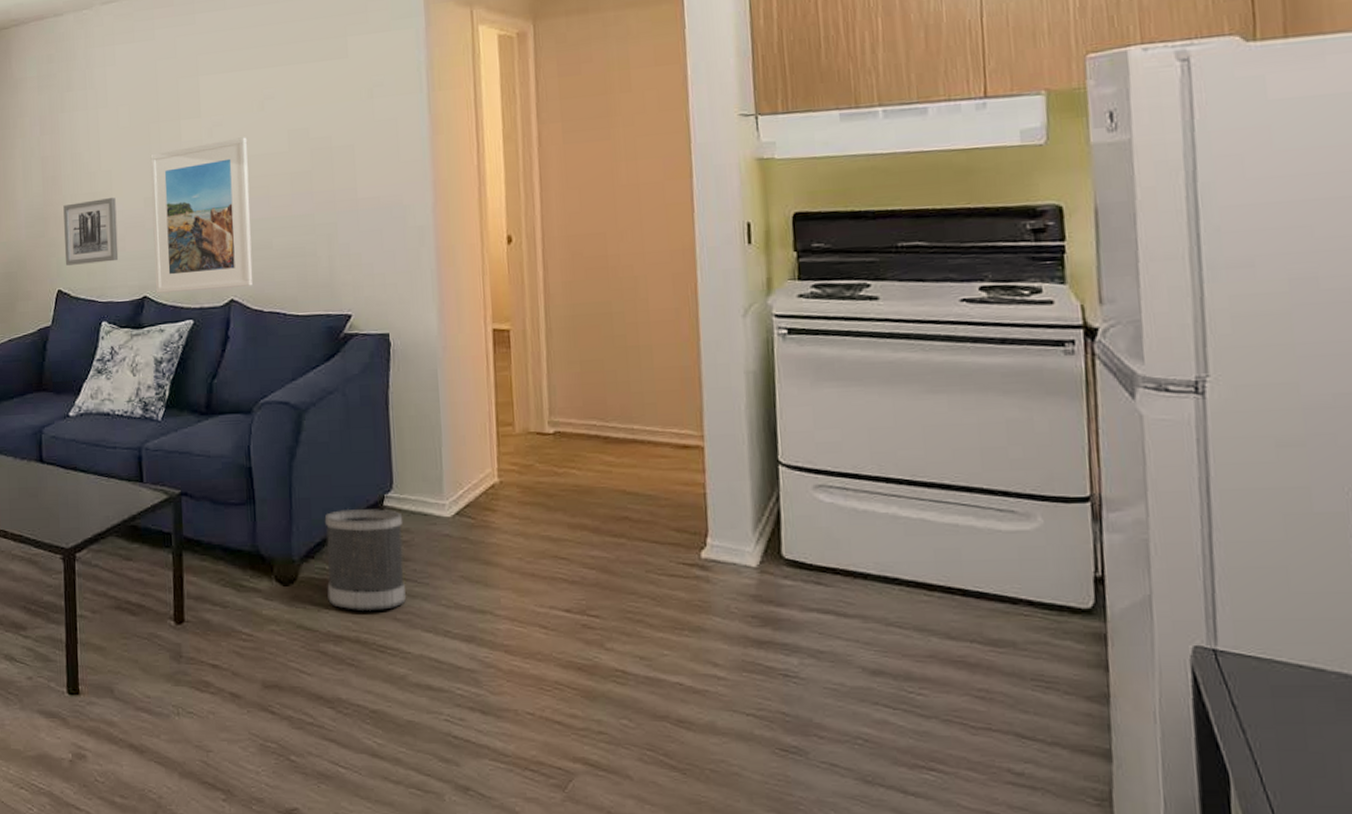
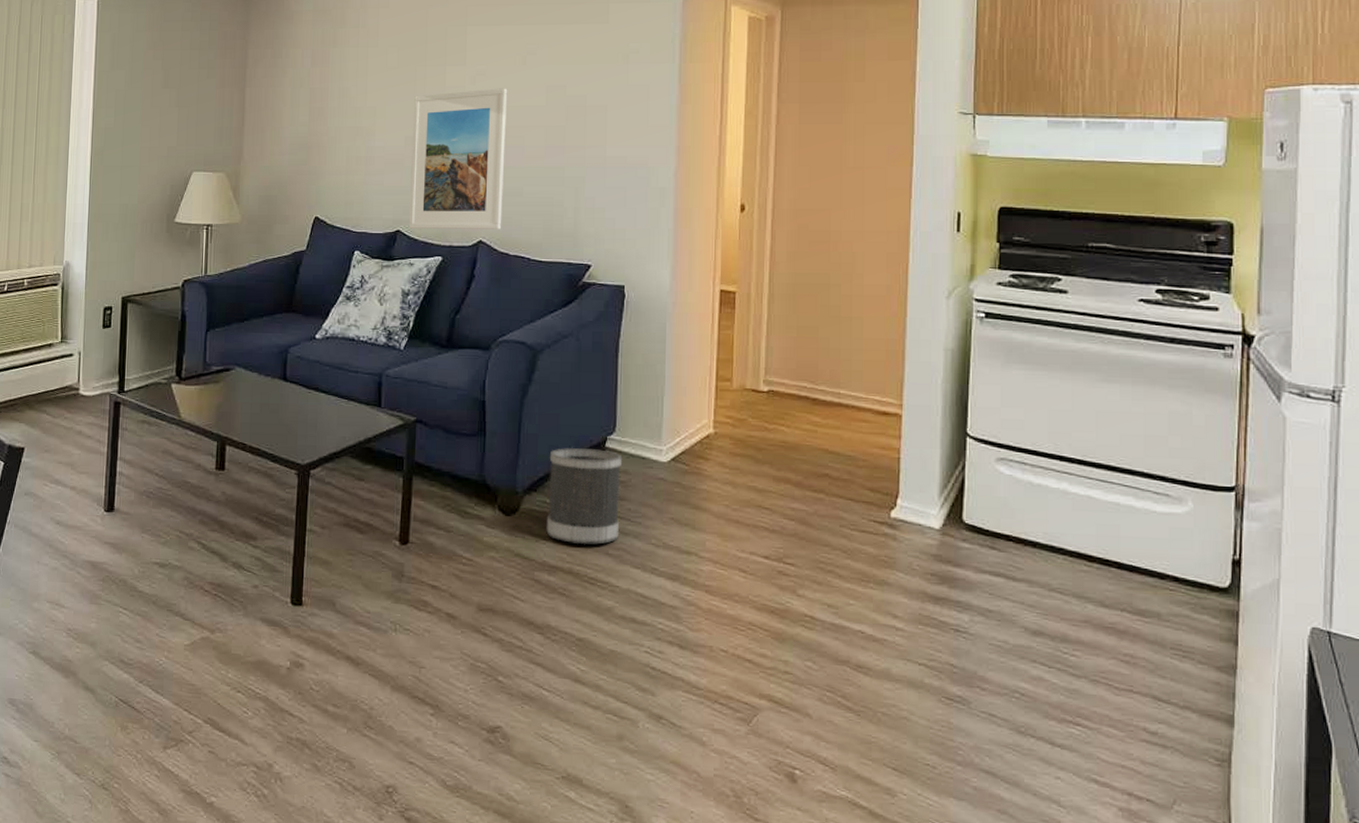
wall art: present [63,198,119,266] -> none [324,134,378,194]

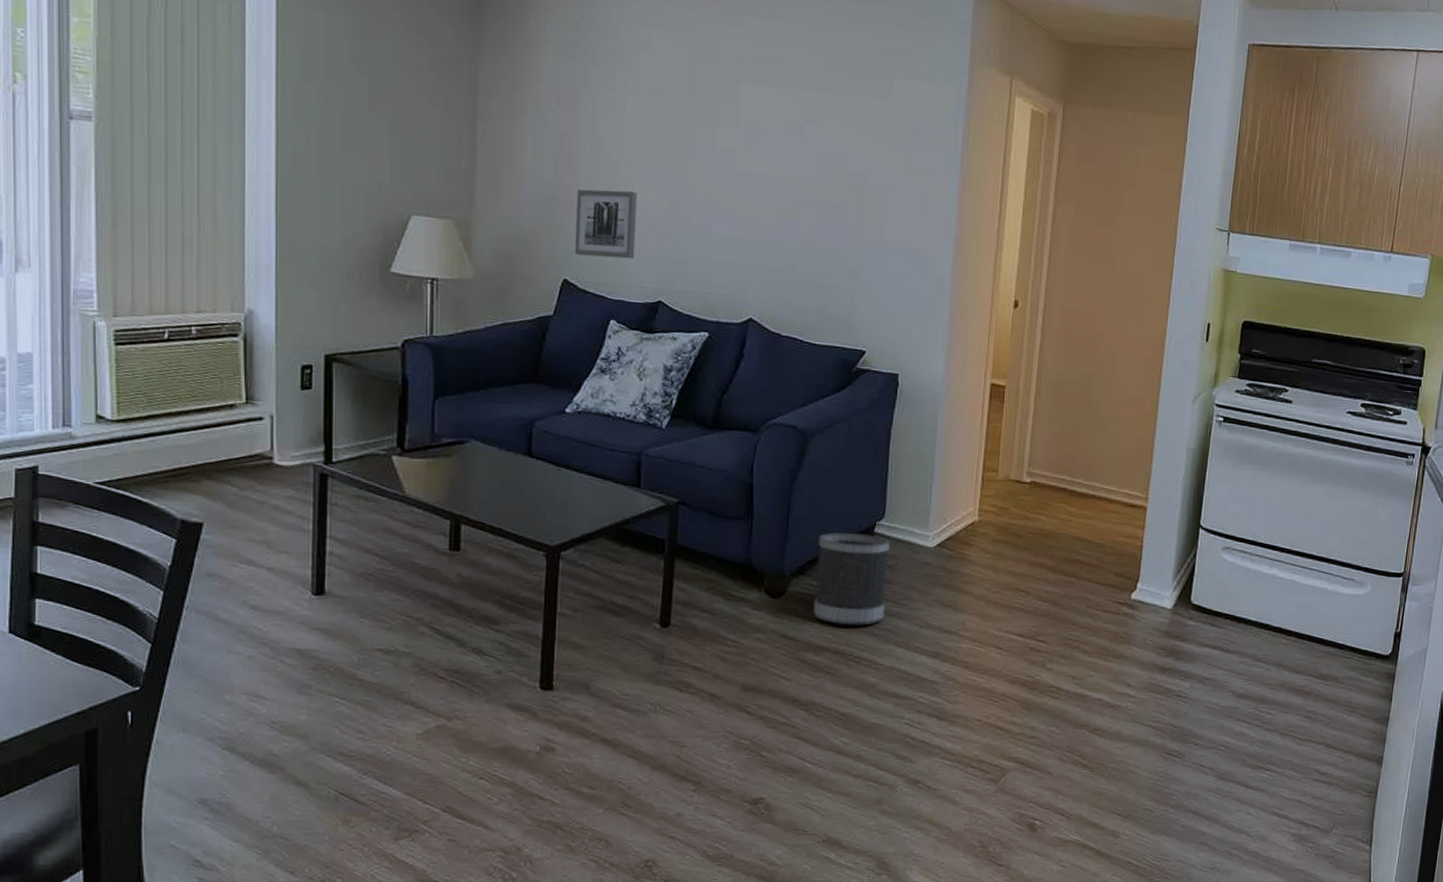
wall art: none [324,134,378,194] -> present [574,189,637,260]
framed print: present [408,88,508,229] -> none [671,154,783,308]

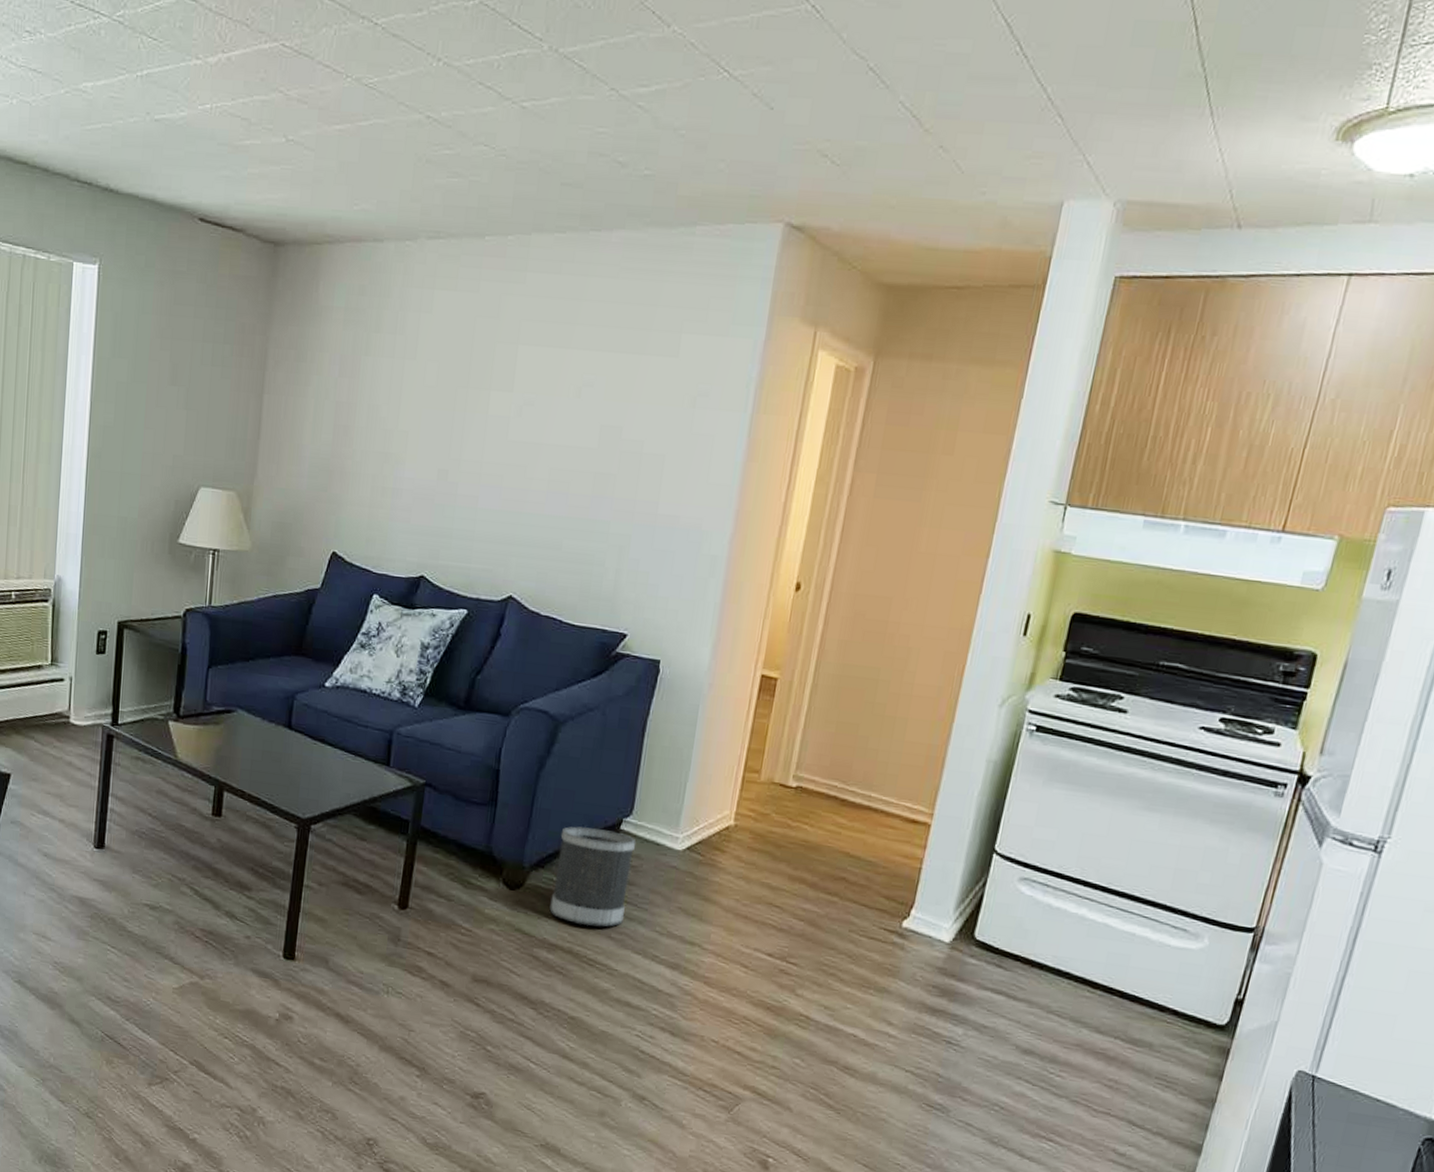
wall art: present [574,189,637,260] -> none [344,460,408,533]

